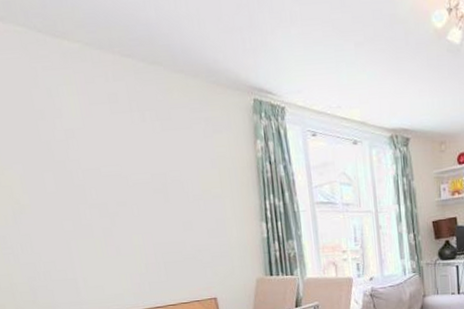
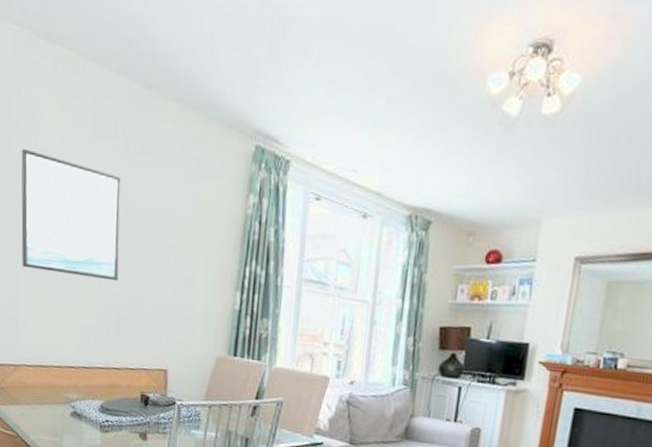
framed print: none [50,132,159,235] -> present [21,148,121,281]

